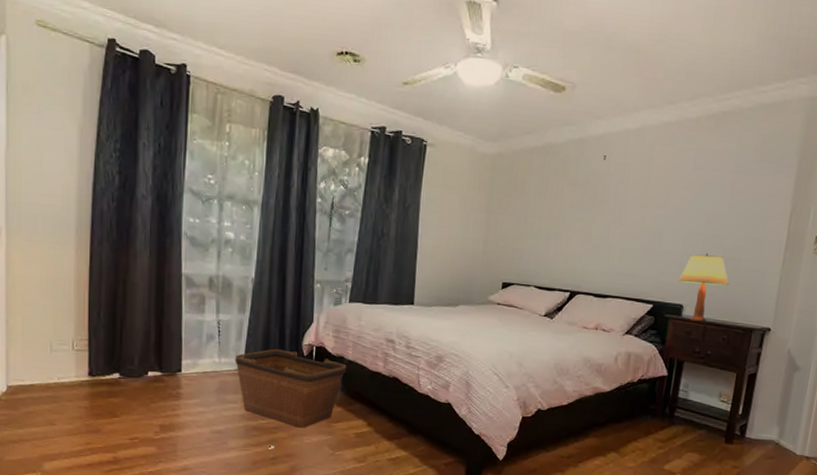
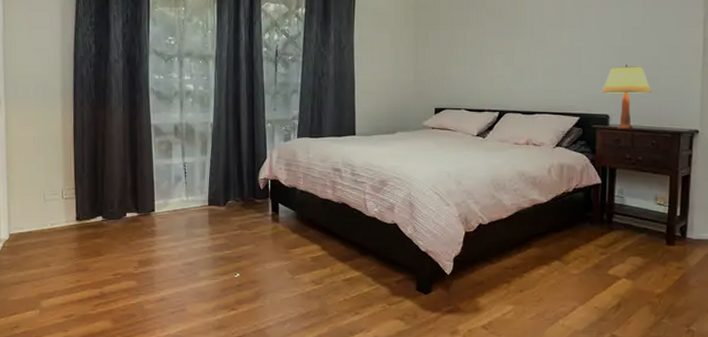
bicycle basket: present [235,349,347,428] -> none [200,185,299,256]

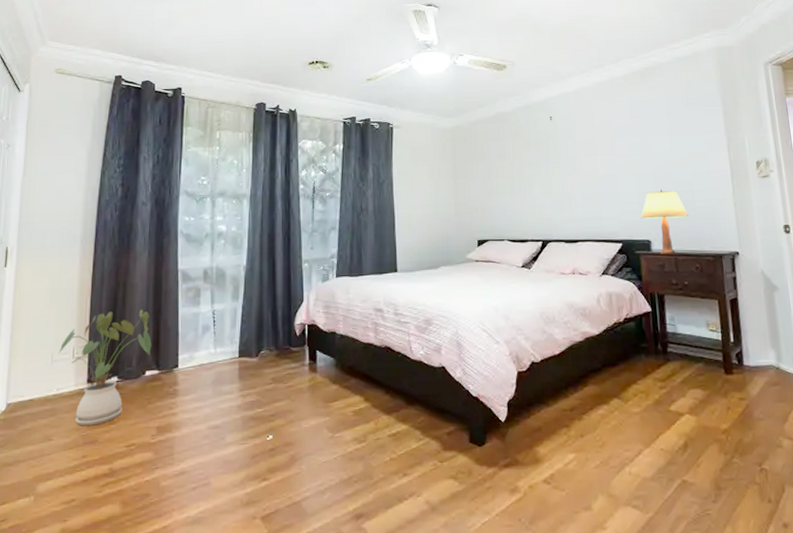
house plant: none [50,159,131,257] -> present [59,309,152,426]

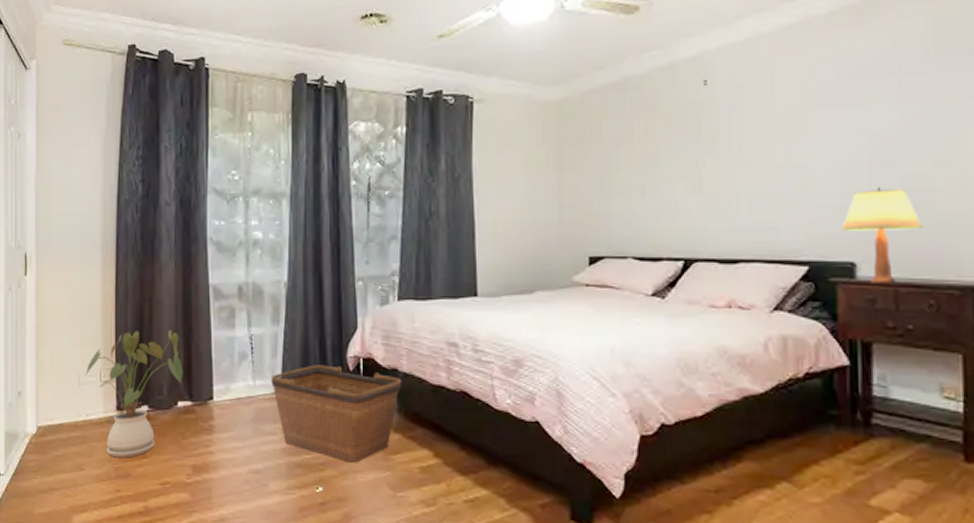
bicycle basket: none [230,332,339,412] -> present [271,365,402,463]

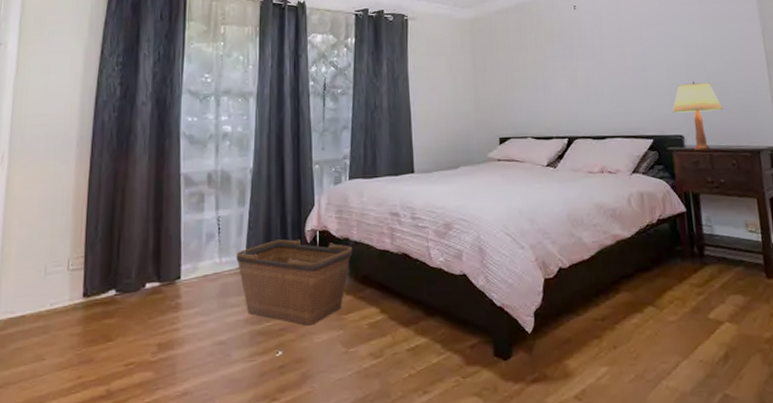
house plant: present [85,330,183,458] -> none [52,216,153,344]

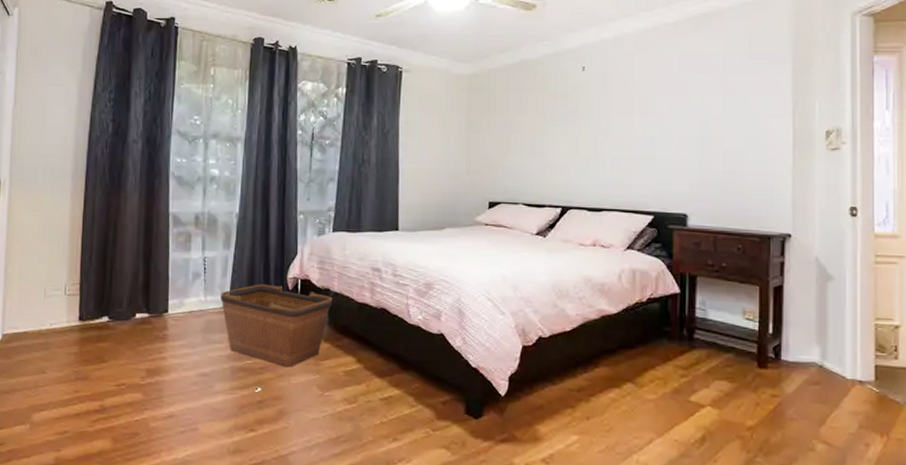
table lamp: present [672,82,724,151] -> none [678,158,736,233]

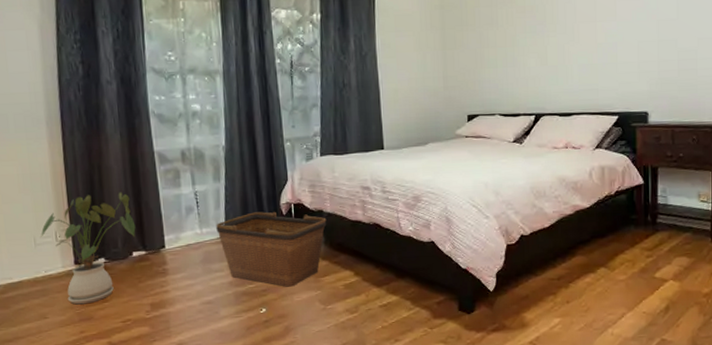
house plant: none [51,251,142,363] -> present [41,192,136,305]

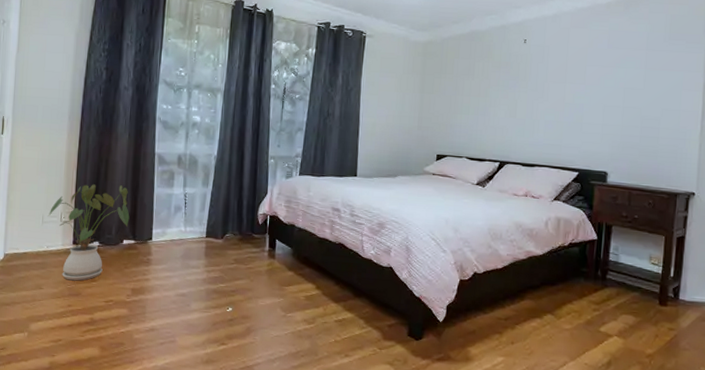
bicycle basket: present [216,212,327,287] -> none [198,218,297,291]

